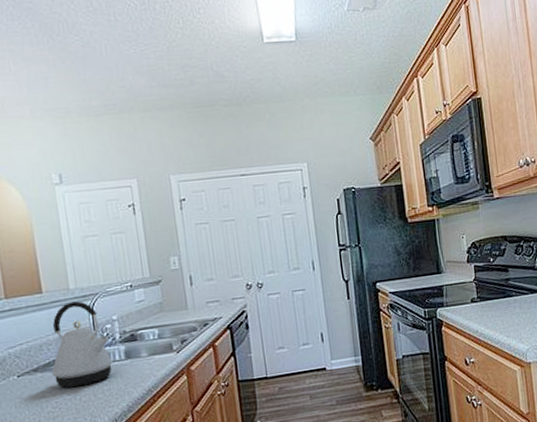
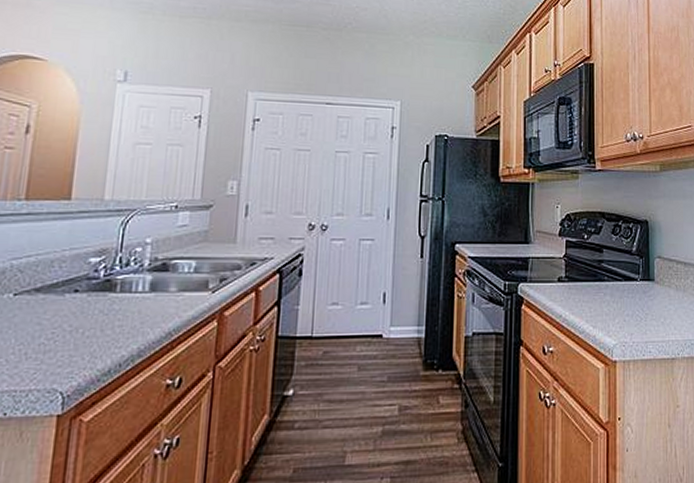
kettle: present [52,301,113,388] -> none [57,215,137,318]

